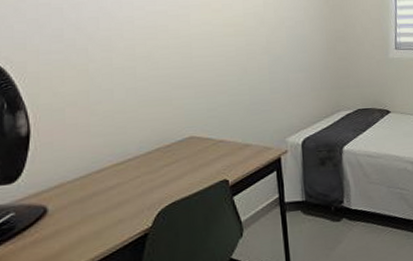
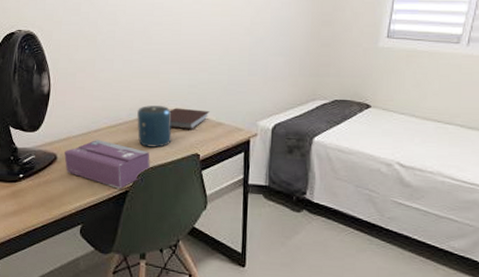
tissue box: none [58,180,173,233] -> present [64,139,151,189]
speaker: none [150,134,195,181] -> present [137,105,172,148]
notebook: none [188,133,234,156] -> present [169,108,210,130]

